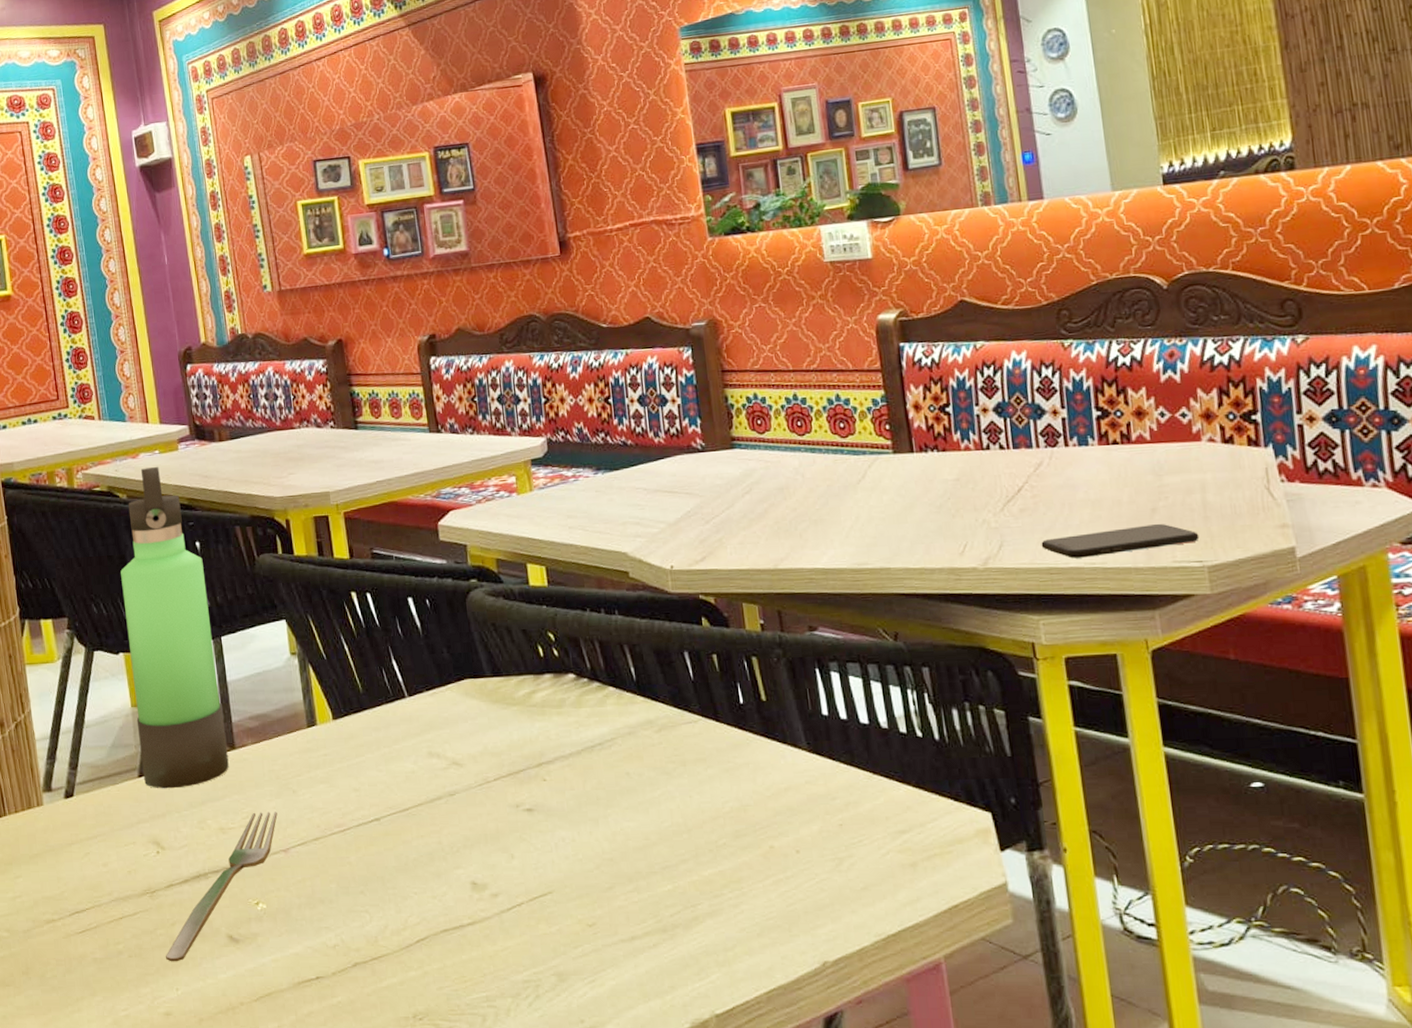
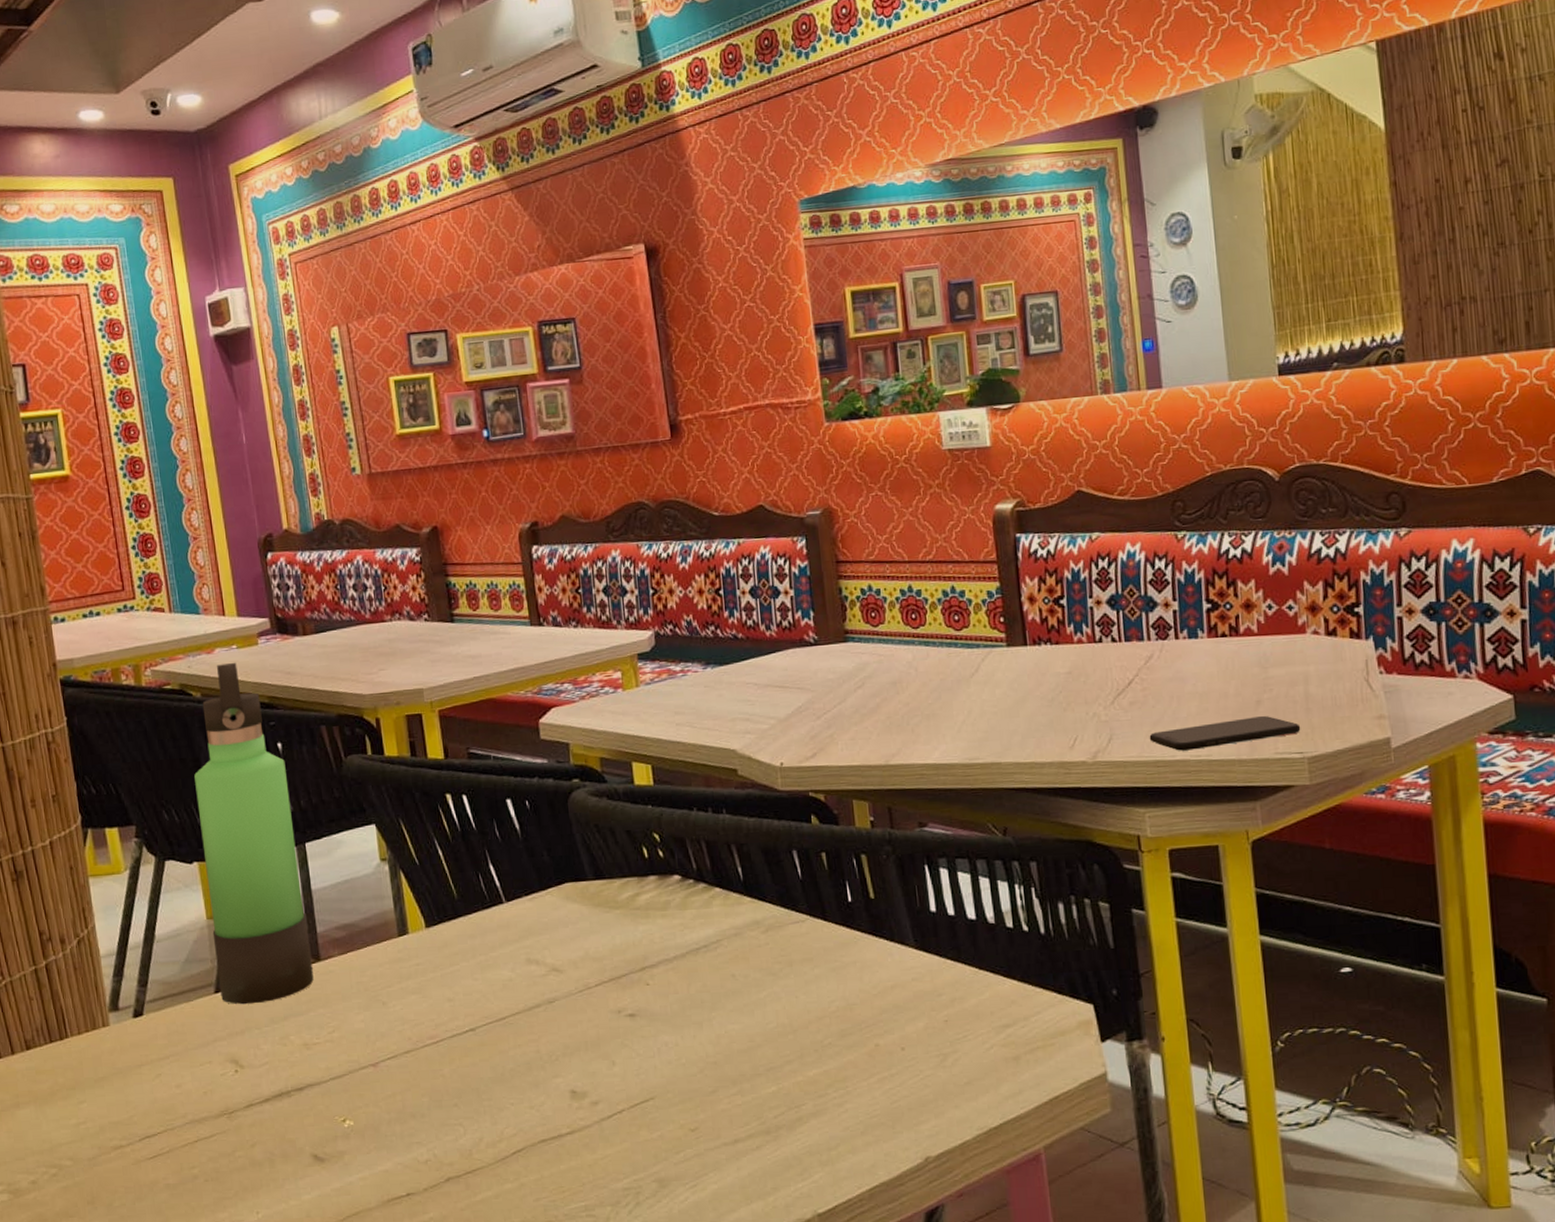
fork: present [165,811,278,962] -> none [244,1025,366,1185]

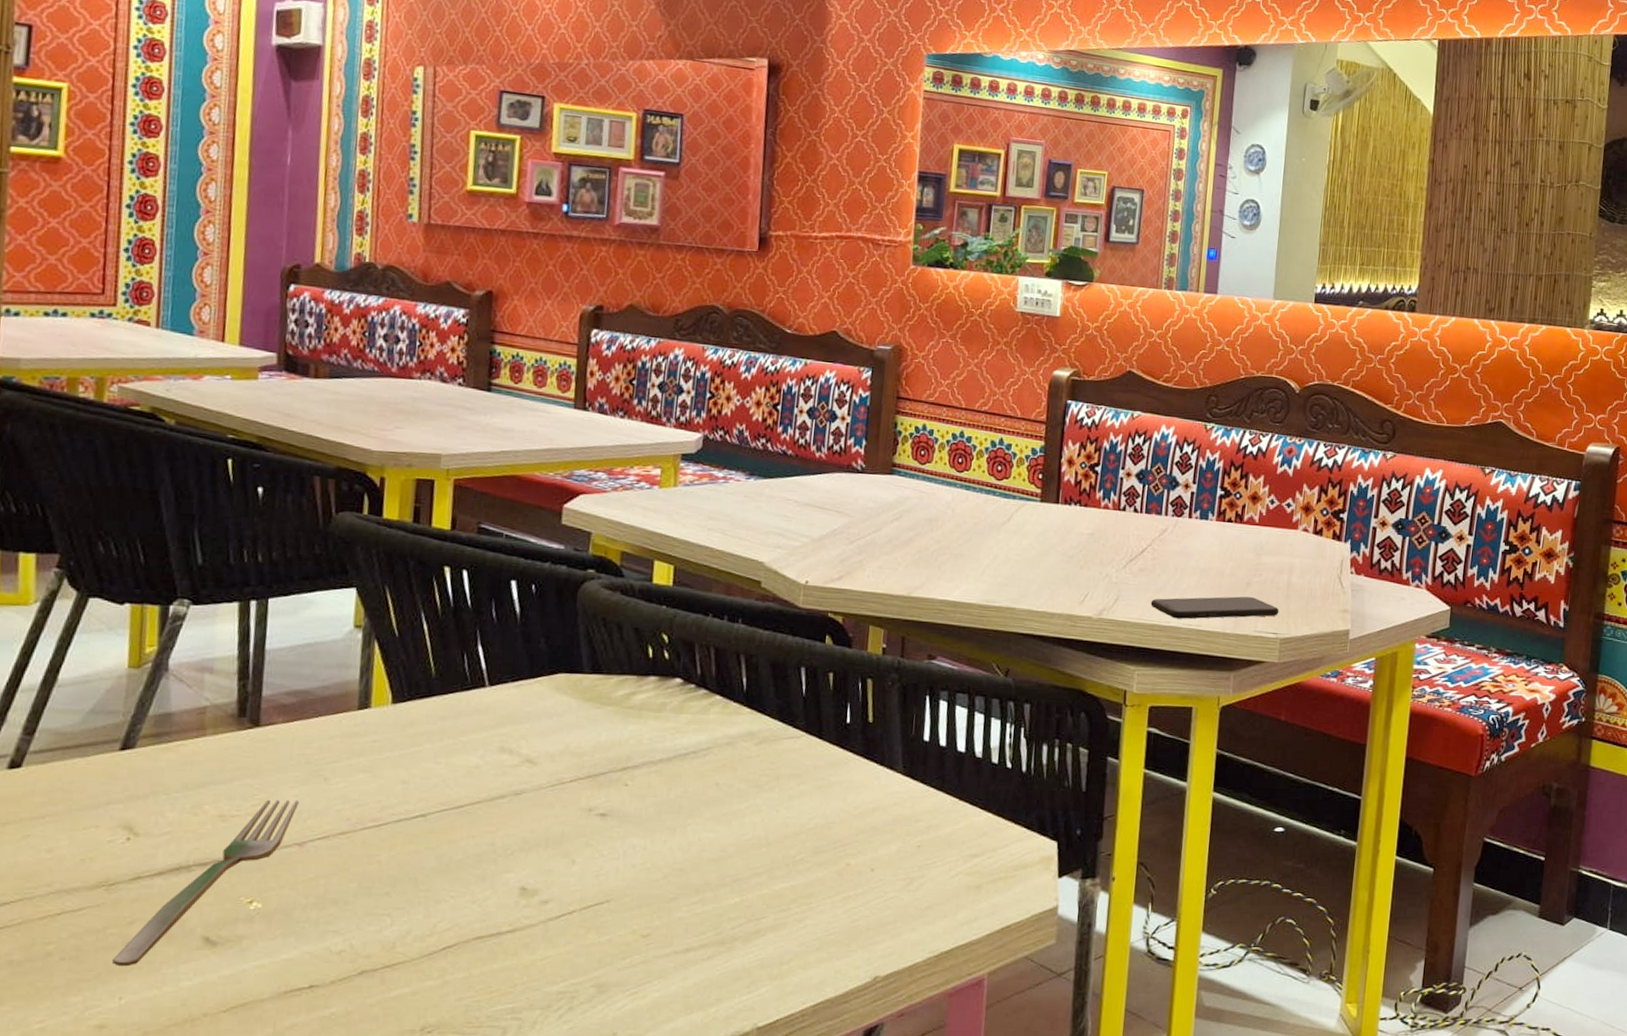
thermos bottle: present [194,662,314,1005] -> none [127,393,263,767]
fork: none [244,1025,366,1185] -> present [111,799,299,967]

